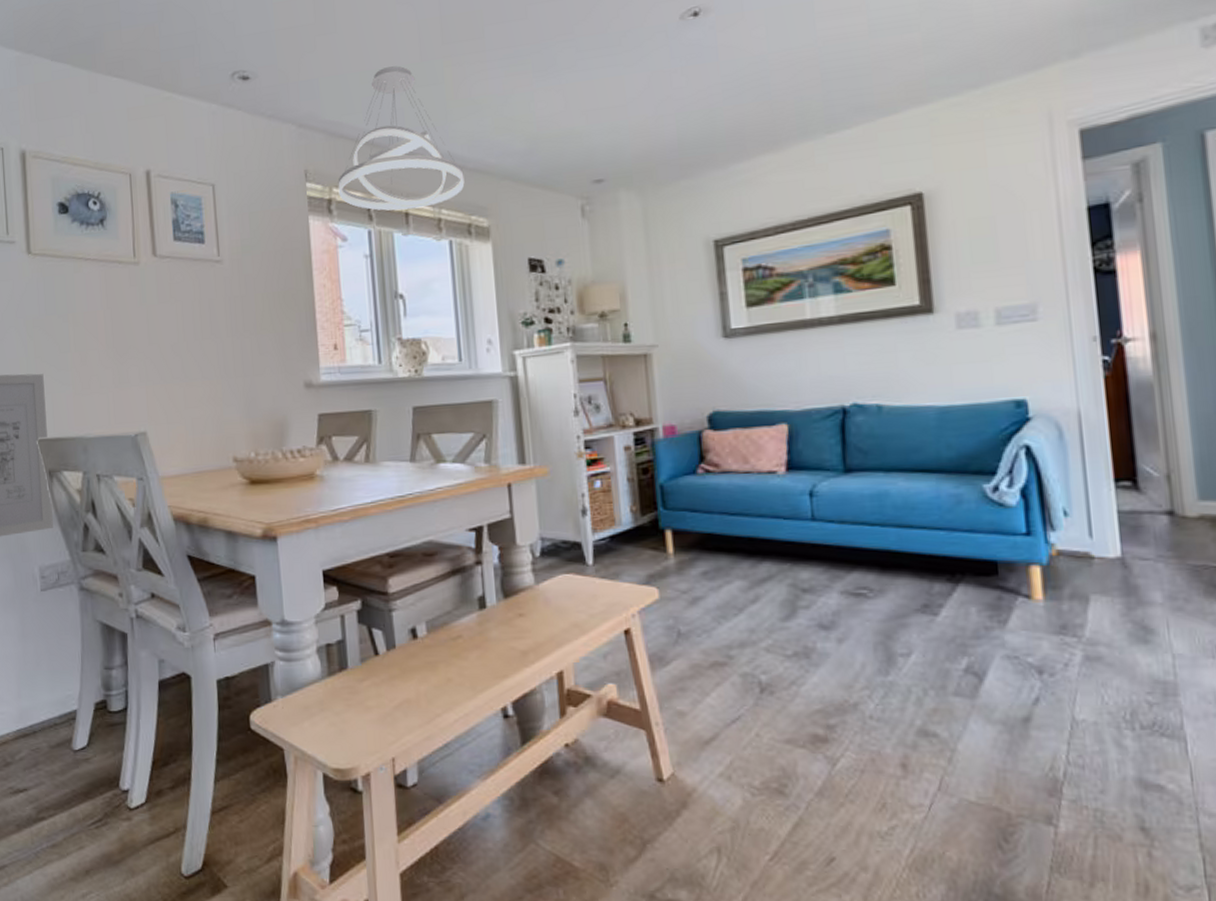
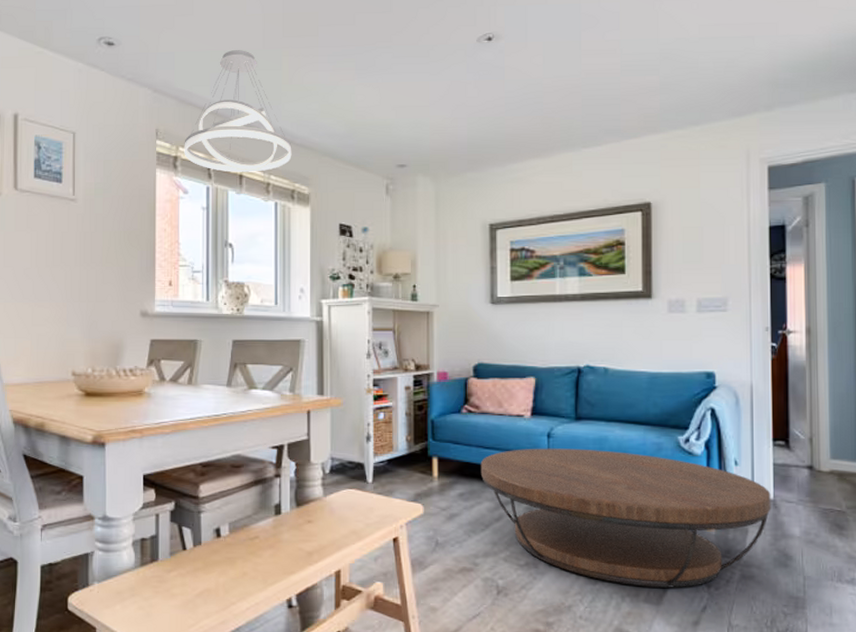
coffee table: none [726,507,1120,677] -> present [480,448,771,588]

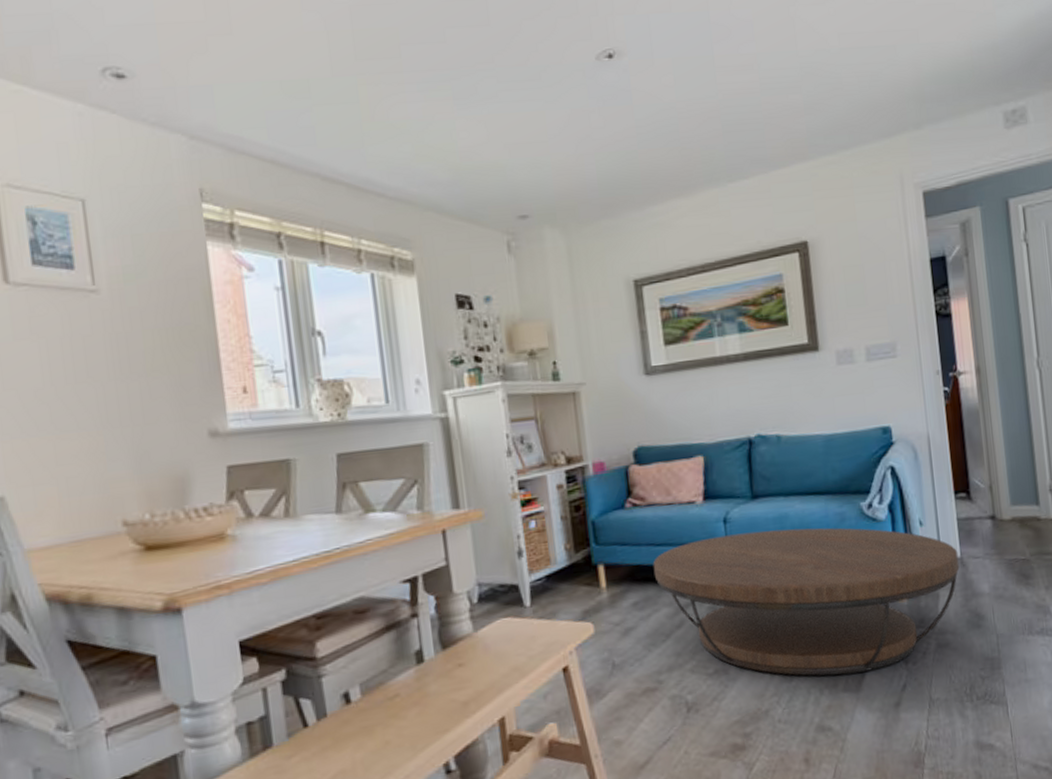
pendant light: present [184,50,292,172] -> none [240,79,386,239]

